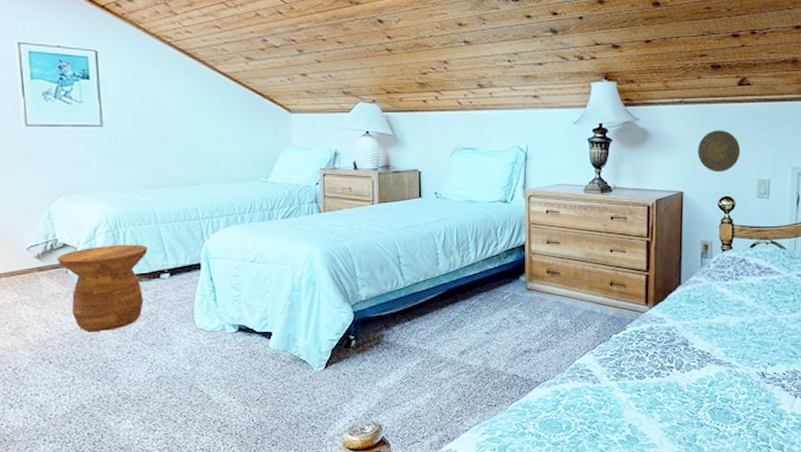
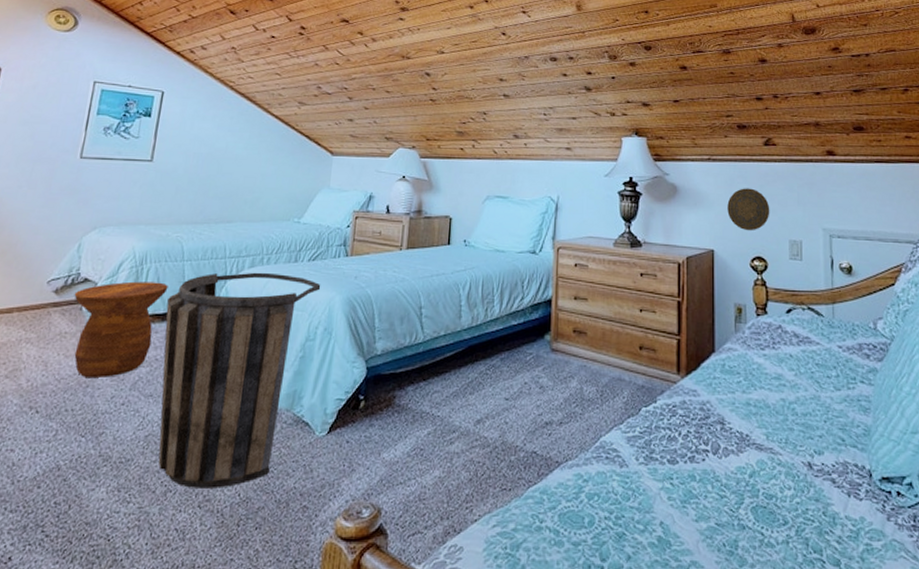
basket: none [150,231,299,417] -> present [158,272,321,488]

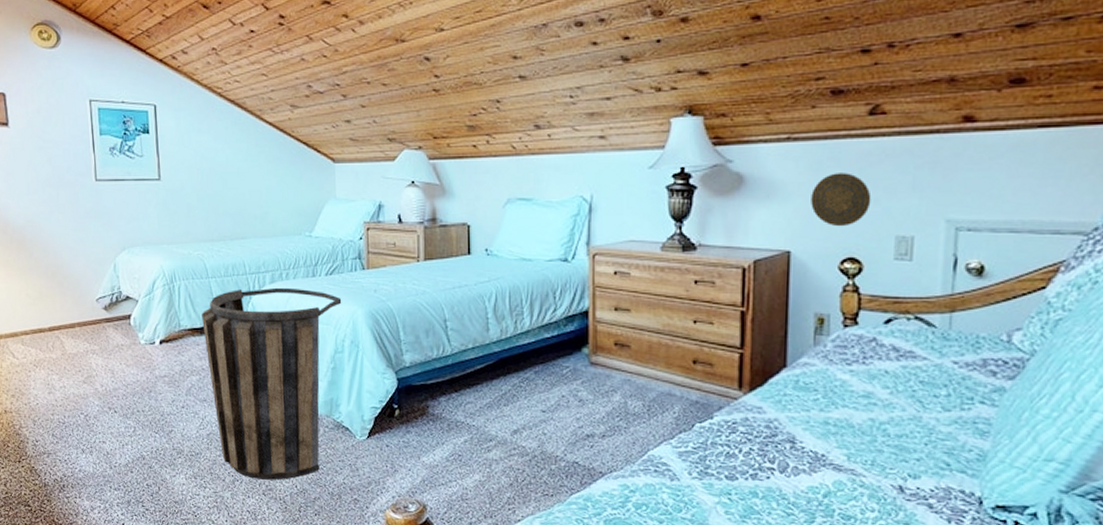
side table: present [74,281,168,379] -> none [121,298,200,385]

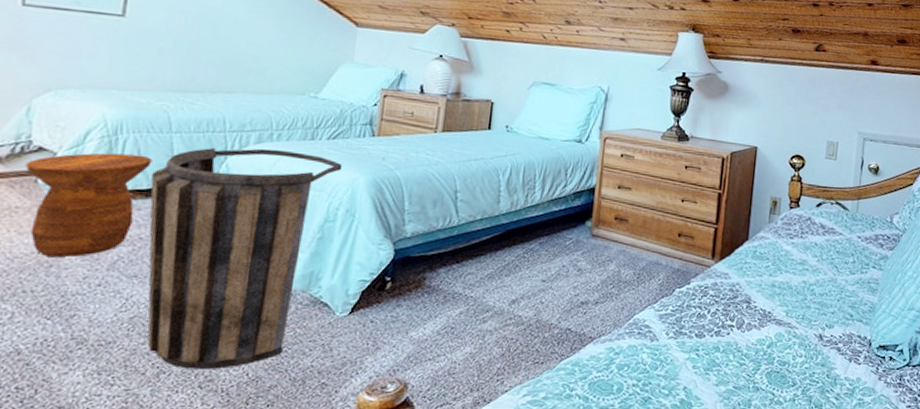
side table: none [121,298,200,385] -> present [25,153,152,258]
decorative plate: present [811,173,872,227] -> none [773,90,814,131]

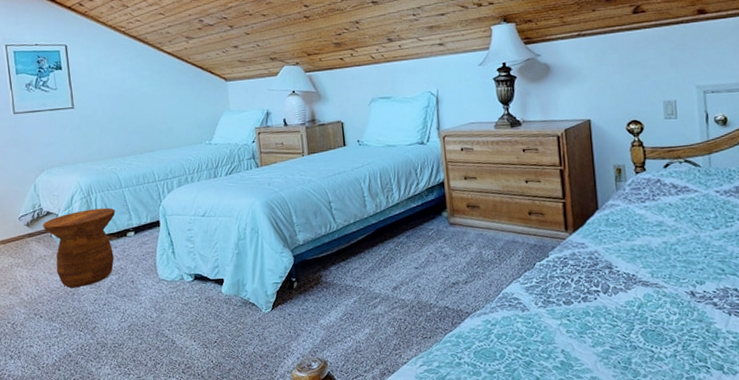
basket: present [147,148,343,369] -> none [117,189,241,360]

